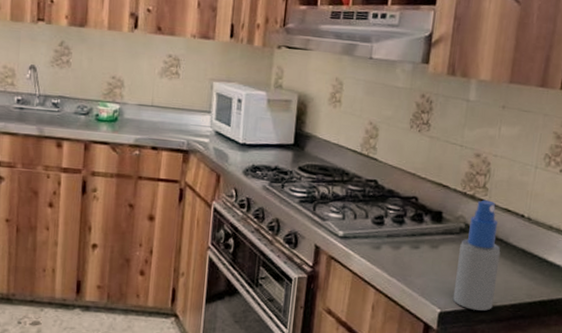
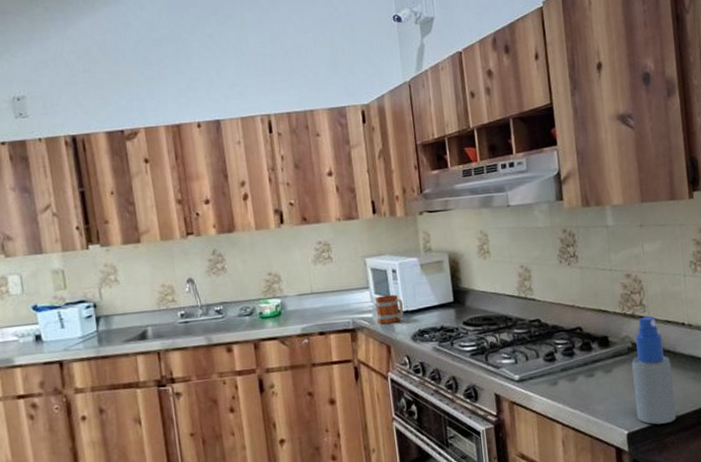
mug: none [212,123,242,153] -> present [375,294,404,324]

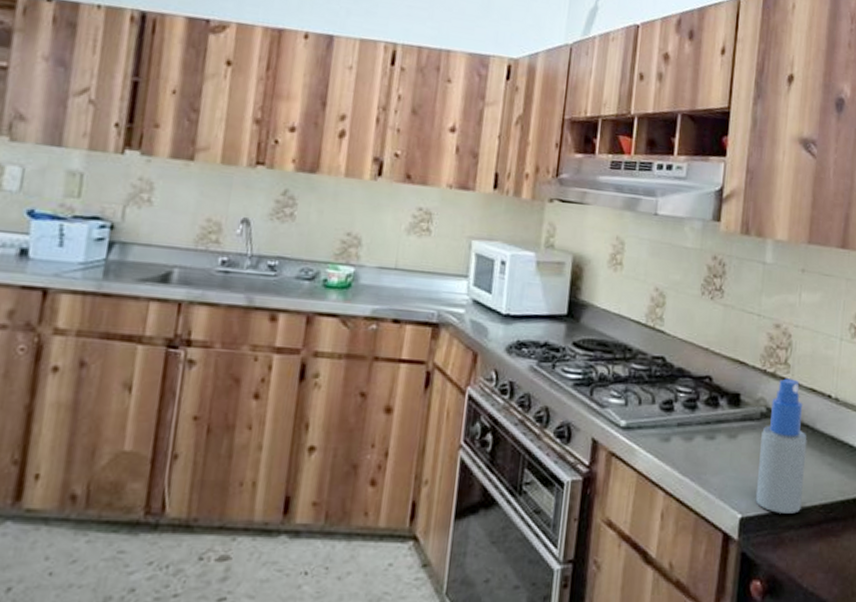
mug: present [375,294,404,324] -> none [469,290,506,326]

